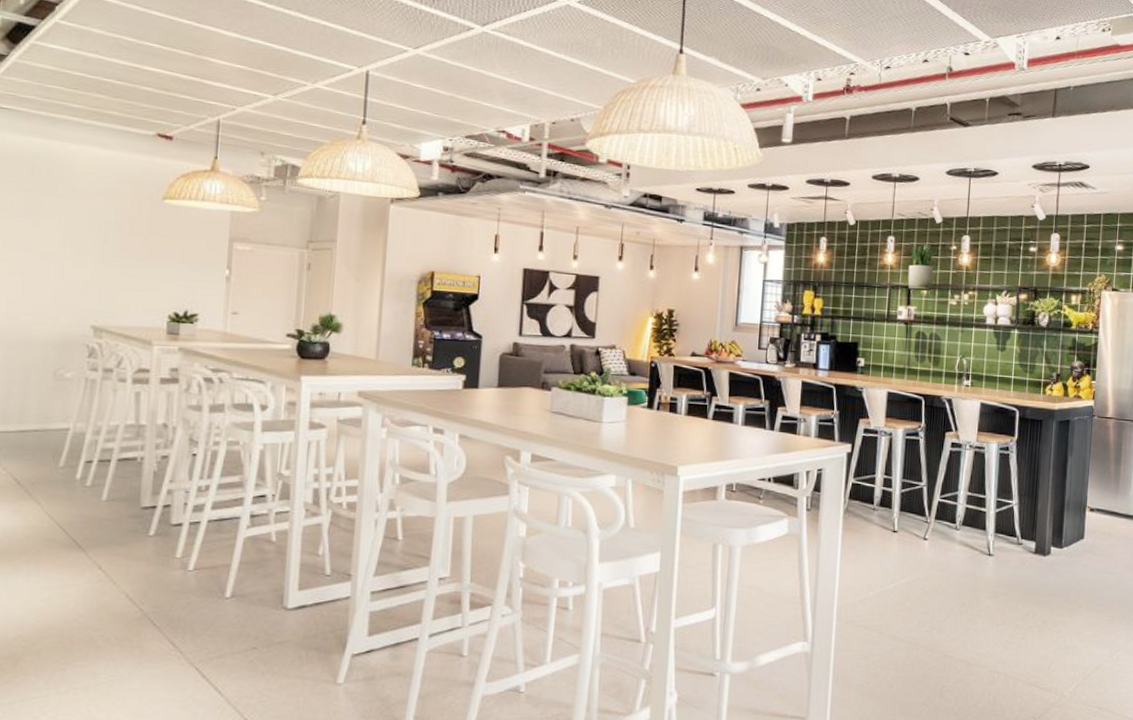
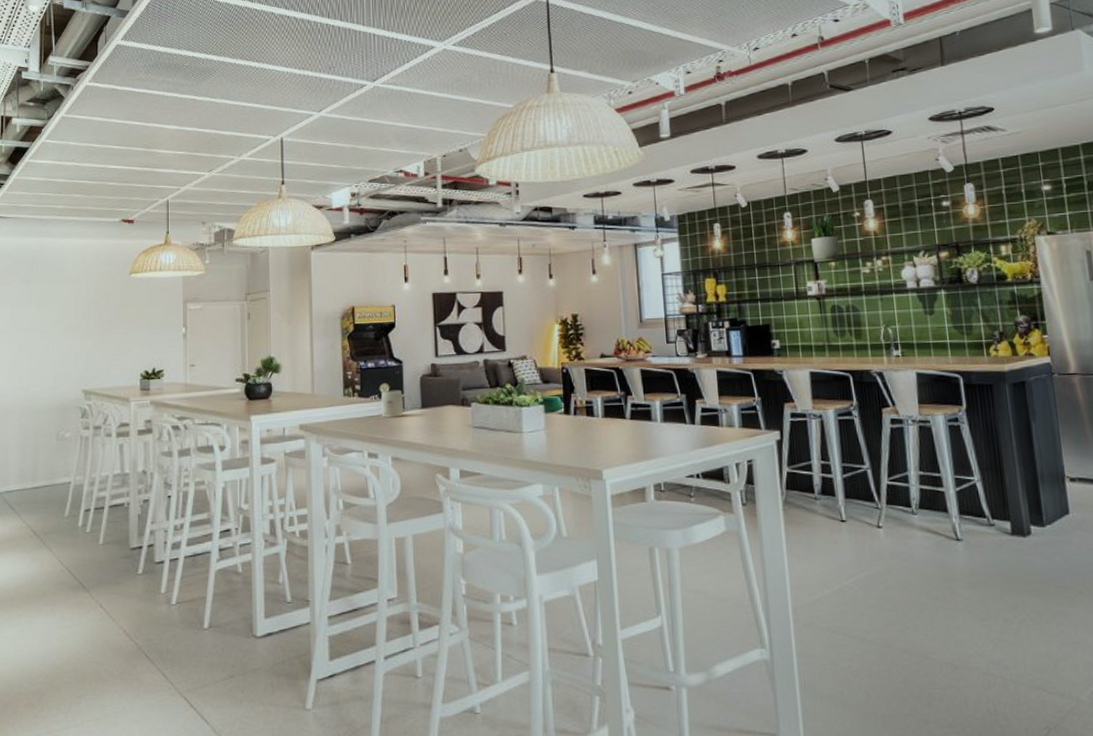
mug: none [452,365,488,394] -> present [380,390,412,418]

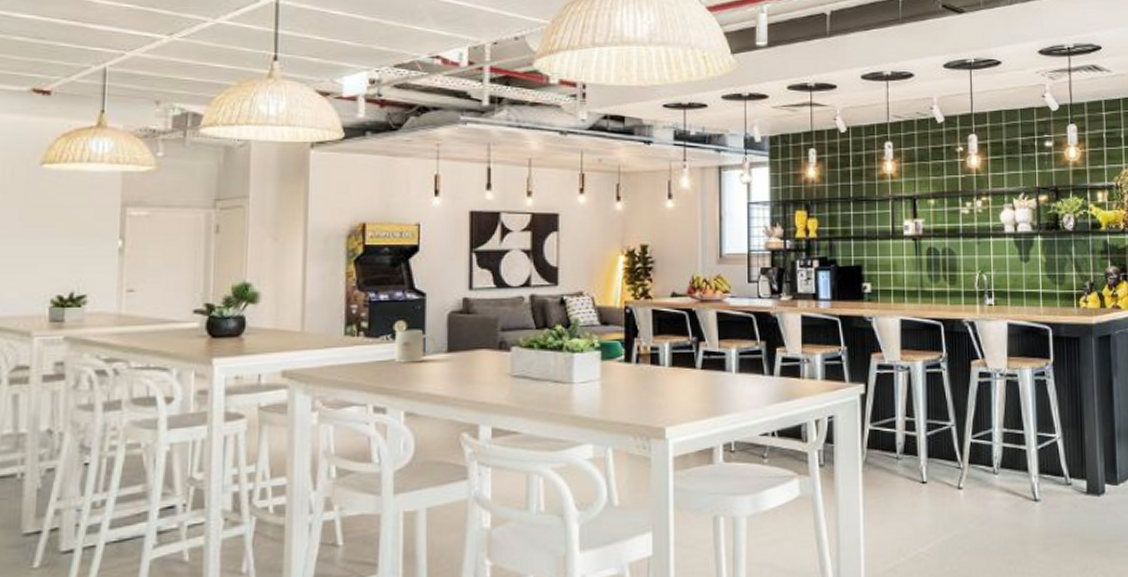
planter: present [811,214,840,263] -> none [911,147,940,200]

